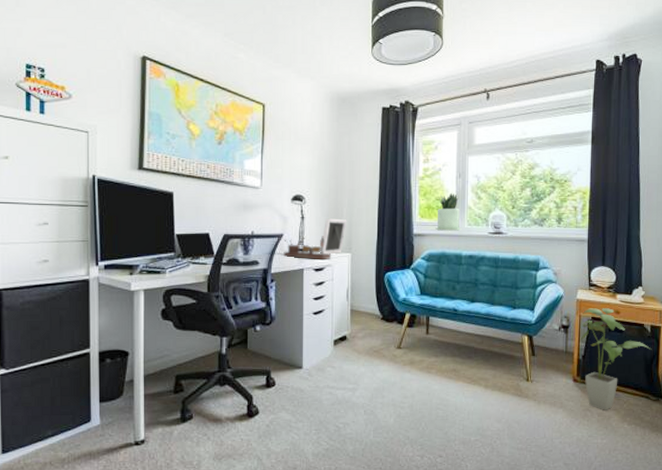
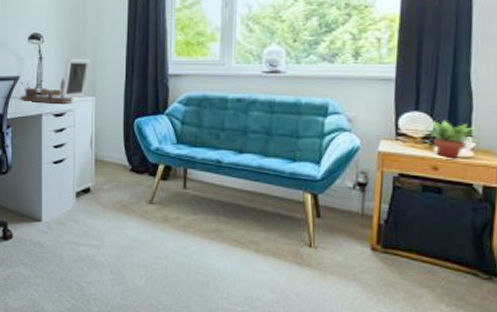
planter: present [435,193,462,231] -> none [195,26,228,70]
house plant: present [580,308,652,410] -> none [381,162,484,287]
succulent plant: none [607,273,647,305] -> present [421,120,480,159]

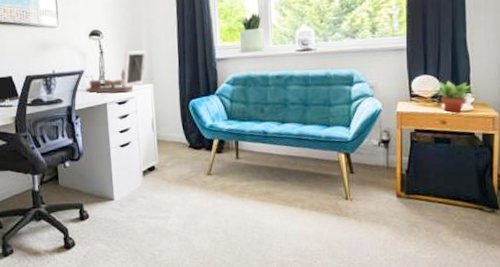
planter: none [195,26,228,70] -> present [238,13,267,53]

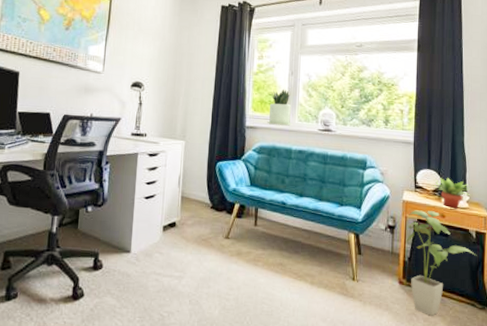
desk organizer: present [84,69,134,94] -> none [119,122,166,146]
picture frame: present [123,50,147,87] -> none [156,106,183,141]
house plant: none [402,118,485,225] -> present [406,210,477,316]

